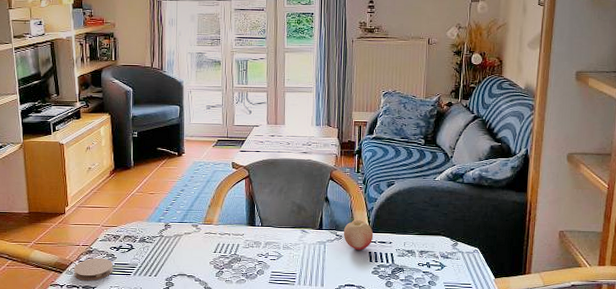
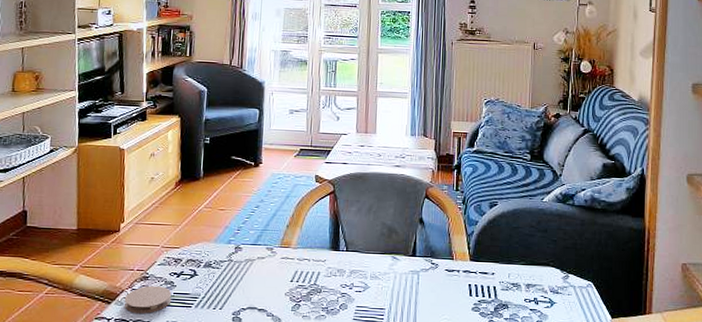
fruit: present [343,219,374,251] -> none [439,245,474,283]

